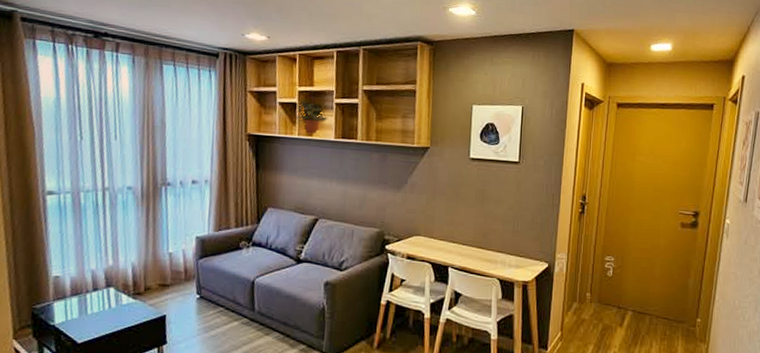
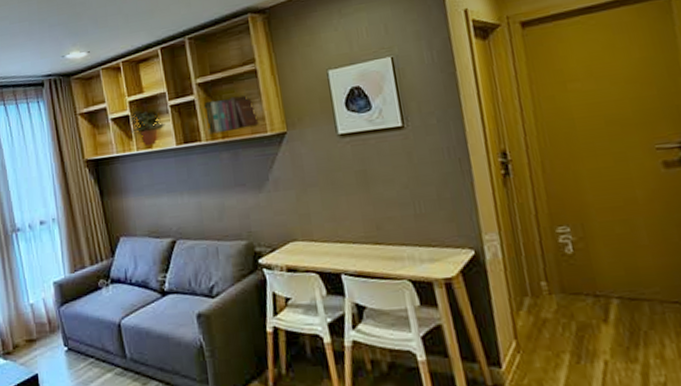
books: none [363,108,409,137] -> present [204,95,259,135]

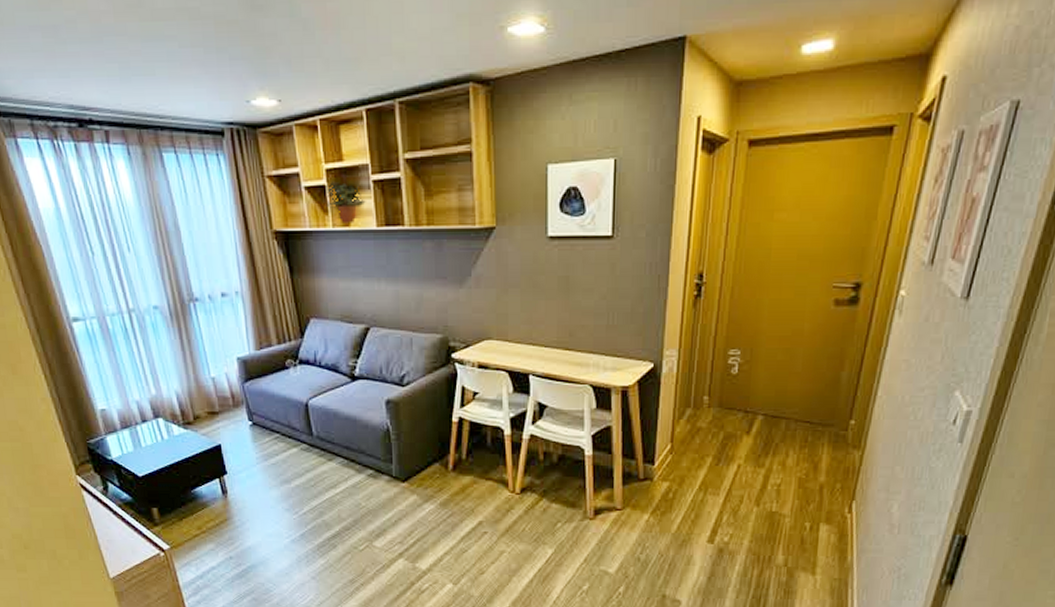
books: present [204,95,259,135] -> none [410,180,468,219]

